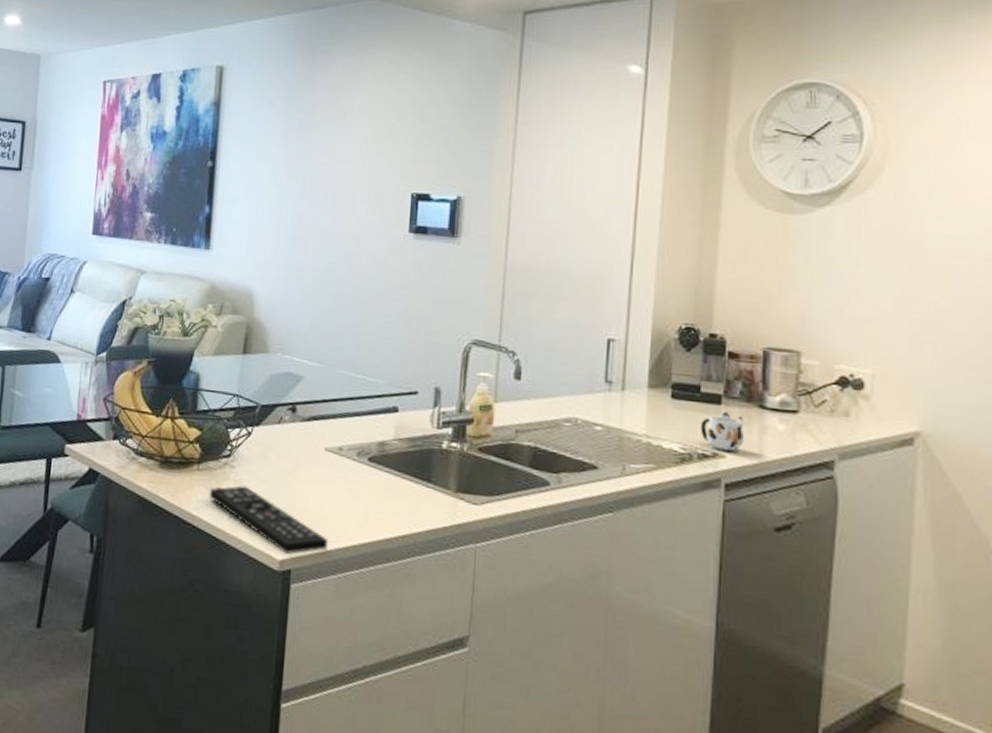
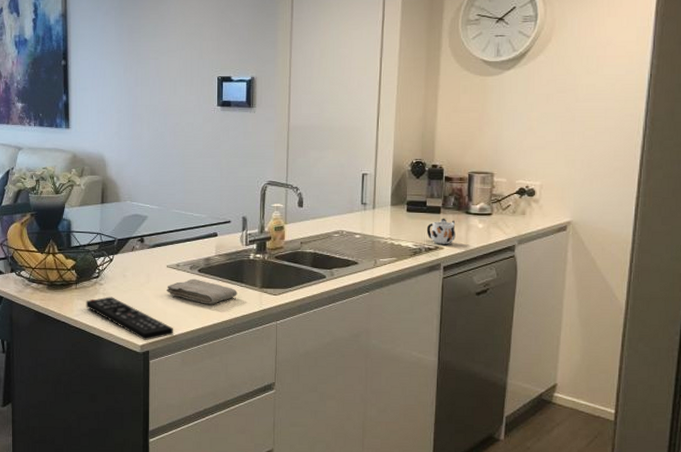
washcloth: none [322,469,422,510] -> present [167,278,237,304]

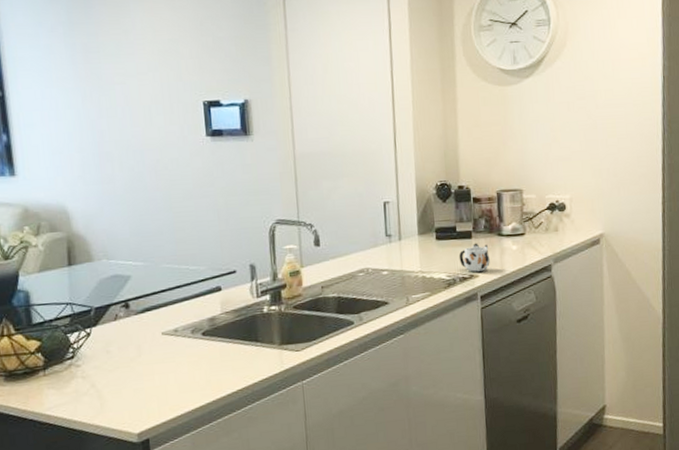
remote control: present [86,297,174,340] -> none [59,379,179,427]
washcloth: present [167,278,237,304] -> none [164,344,253,373]

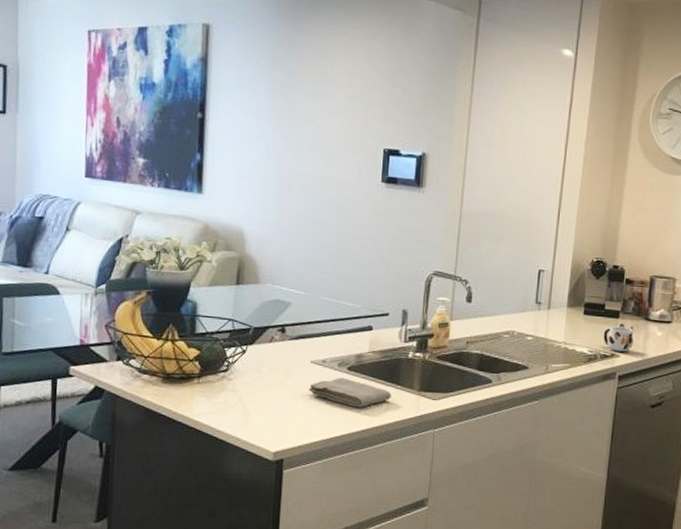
washcloth: none [164,344,253,373] -> present [309,377,392,408]

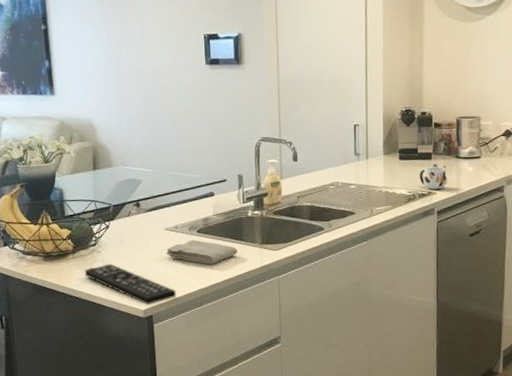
remote control: none [209,394,315,447] -> present [84,263,177,305]

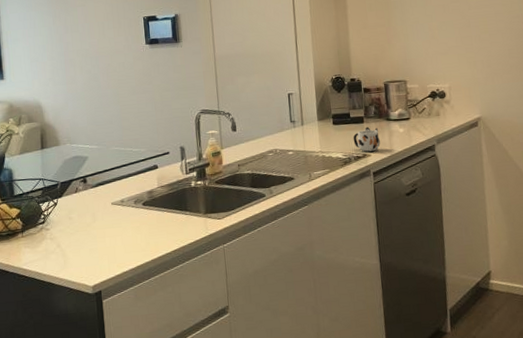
remote control: present [84,263,177,305] -> none [33,240,125,280]
washcloth: present [166,239,238,264] -> none [113,212,183,236]

